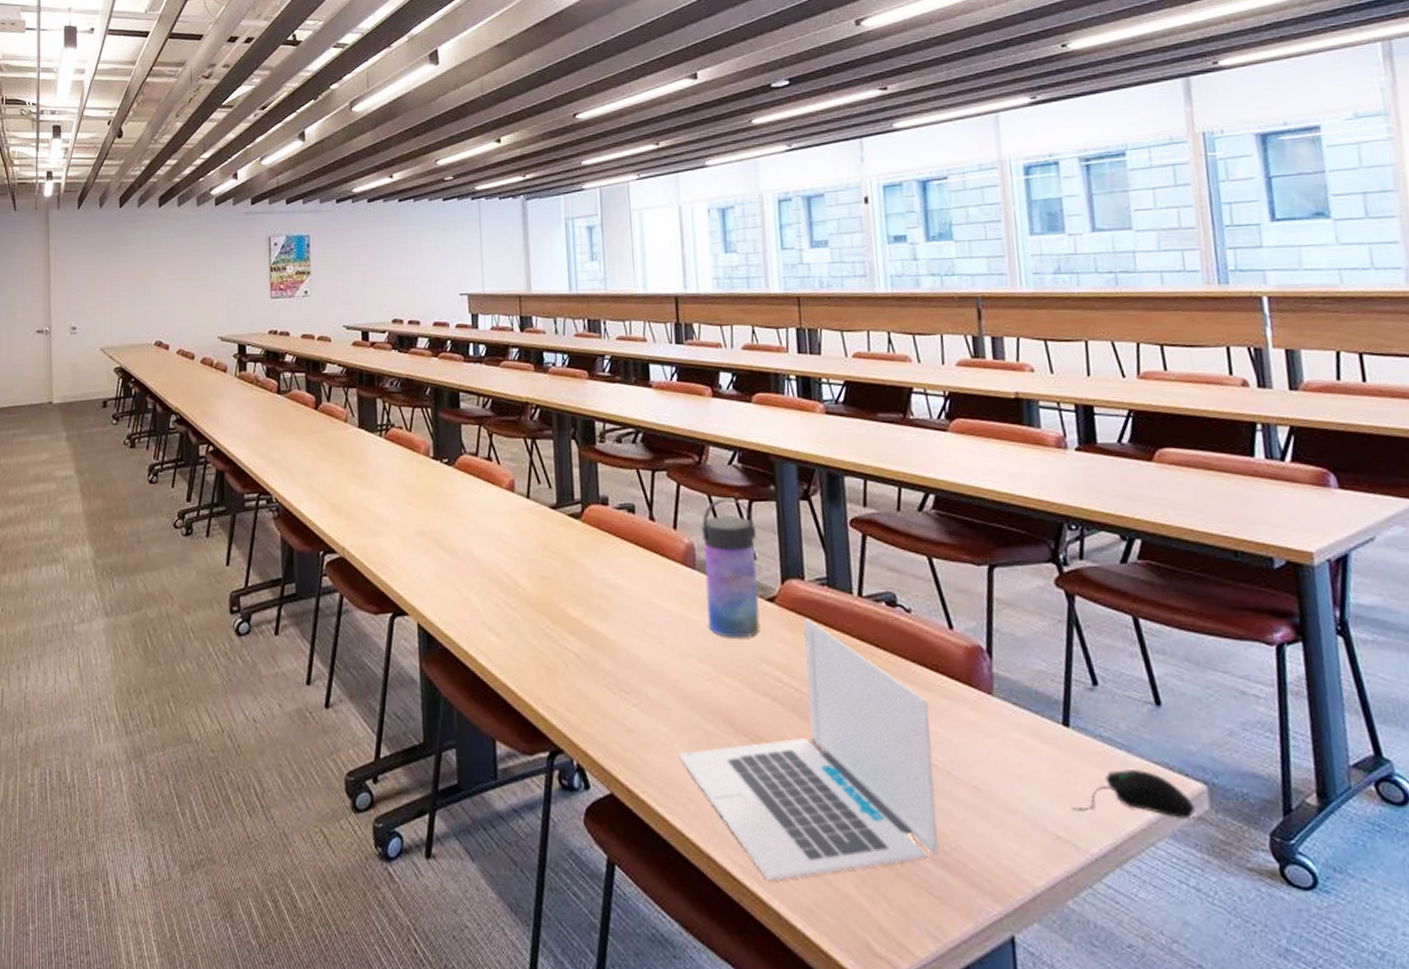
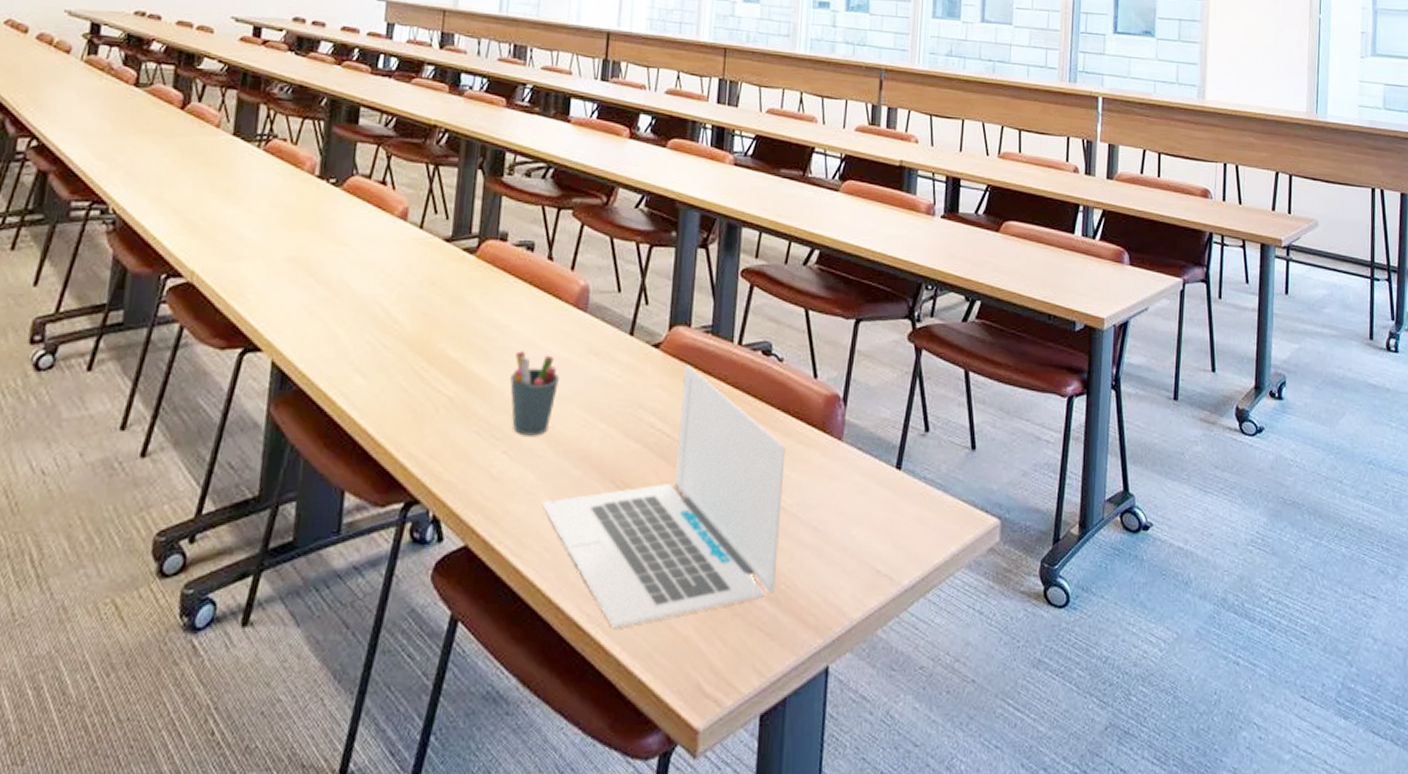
pen holder: none [630,609,679,690] -> present [510,351,560,436]
water bottle: present [700,498,760,638] -> none [592,241,652,384]
computer mouse: present [1072,770,1195,819] -> none [893,508,989,550]

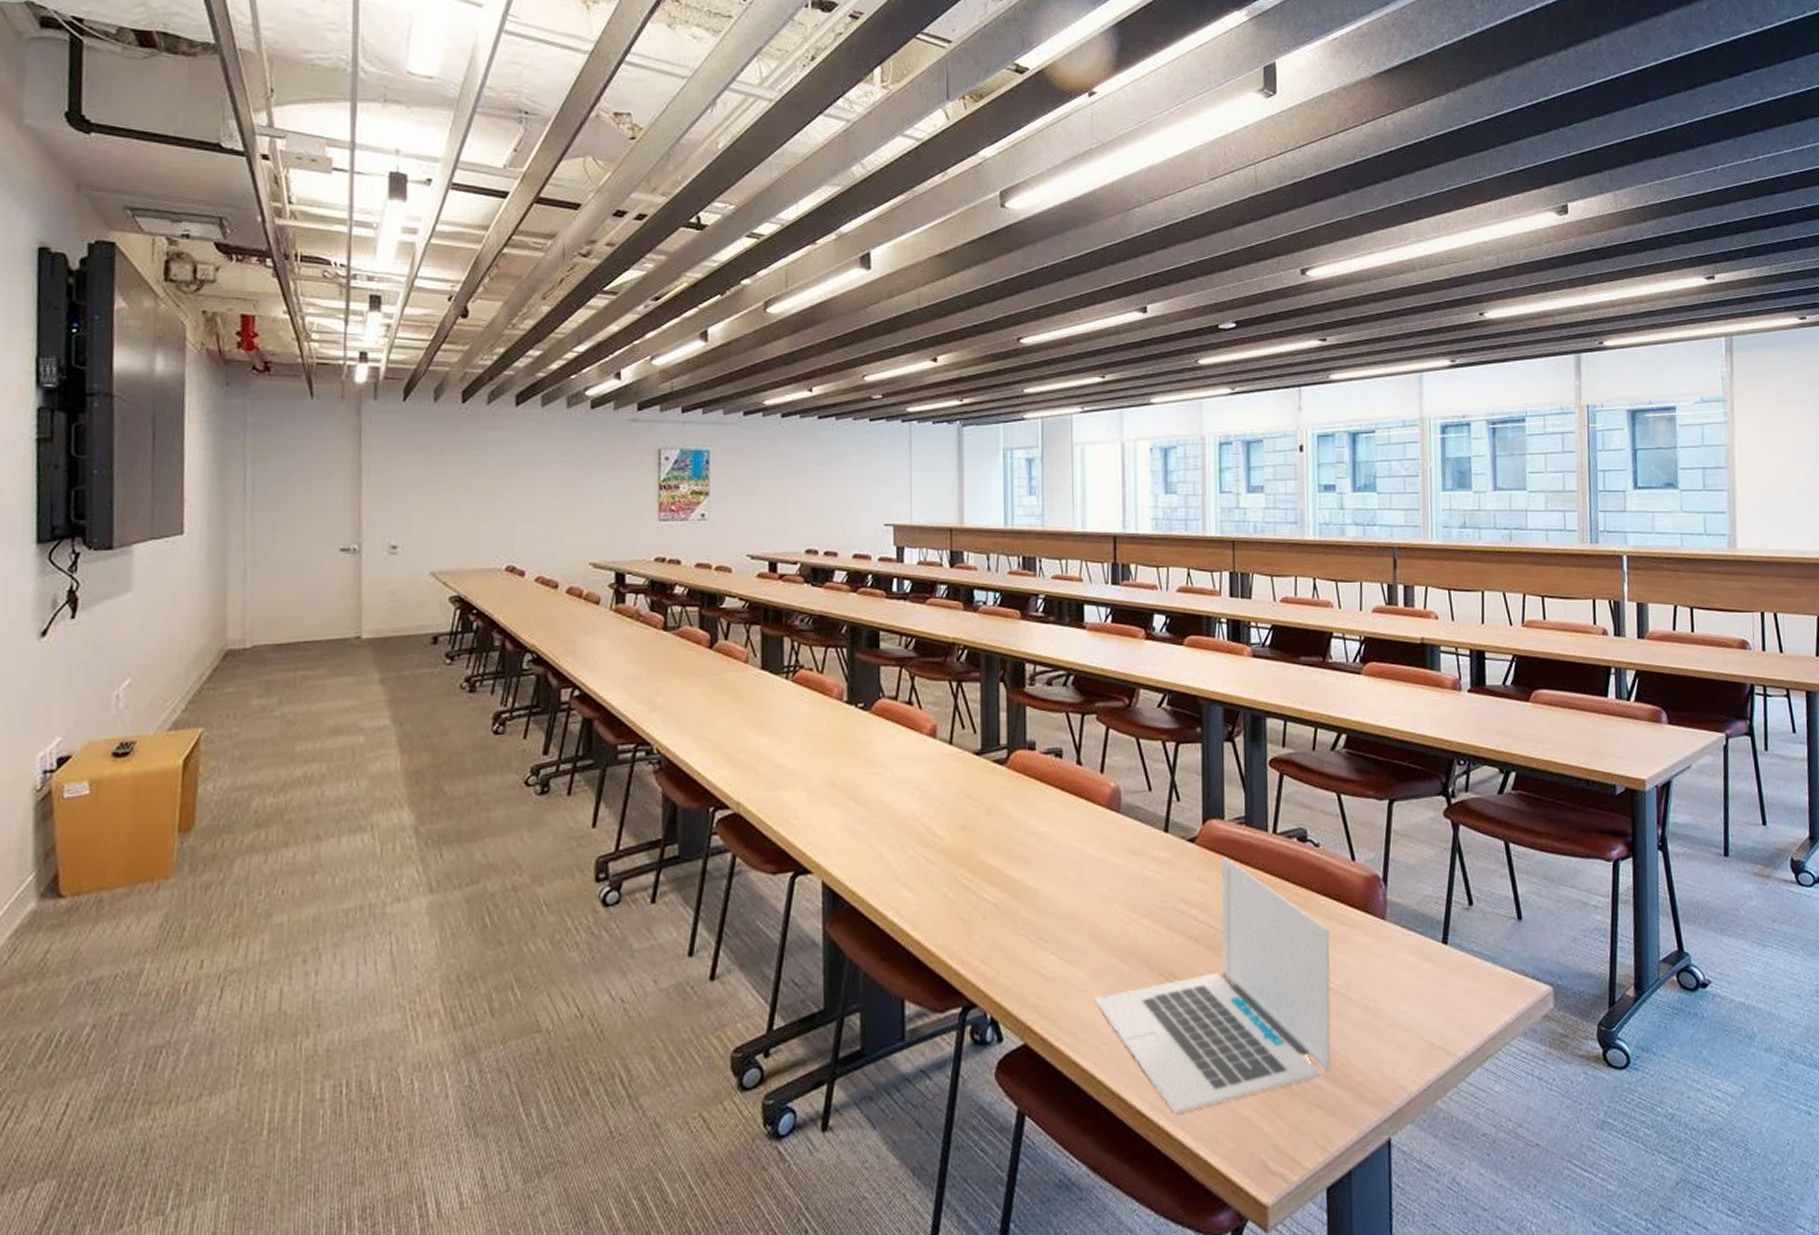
pen holder: present [510,351,560,436] -> none [1052,855,1100,936]

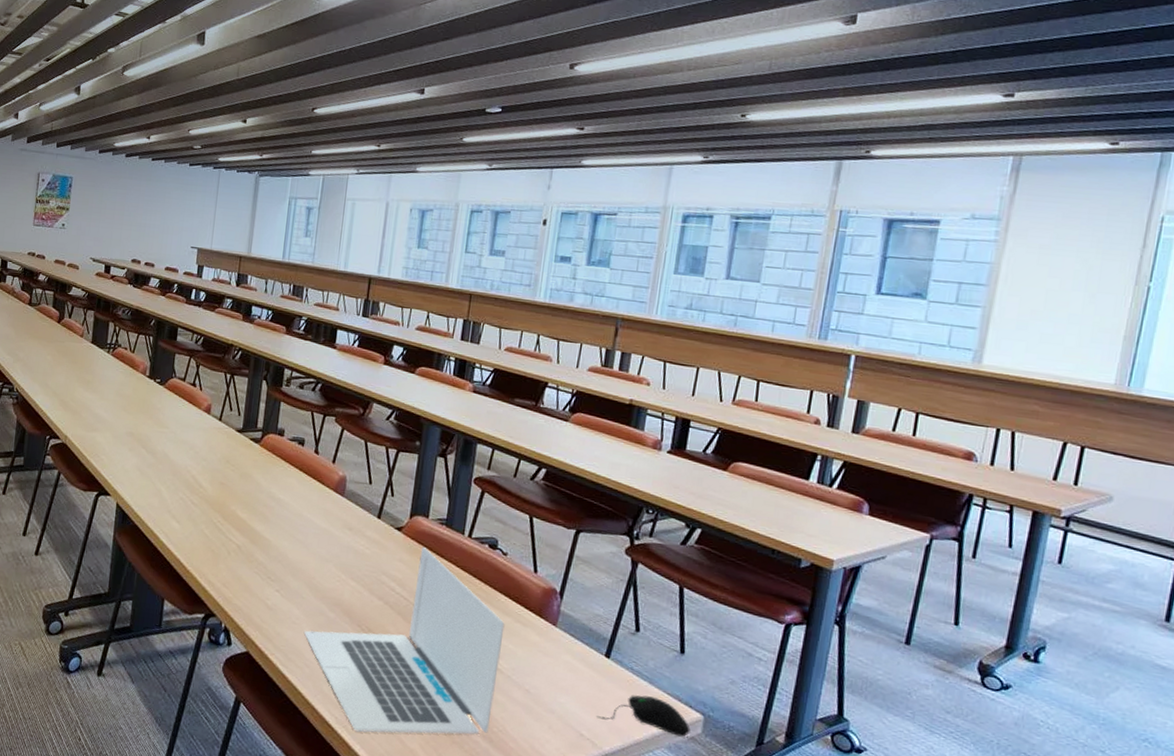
computer mouse: none [1445,978,1542,1020] -> present [597,695,691,737]

